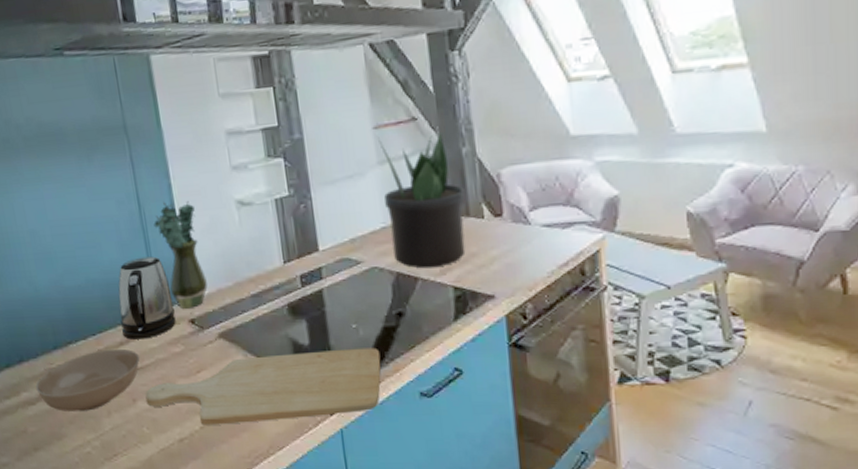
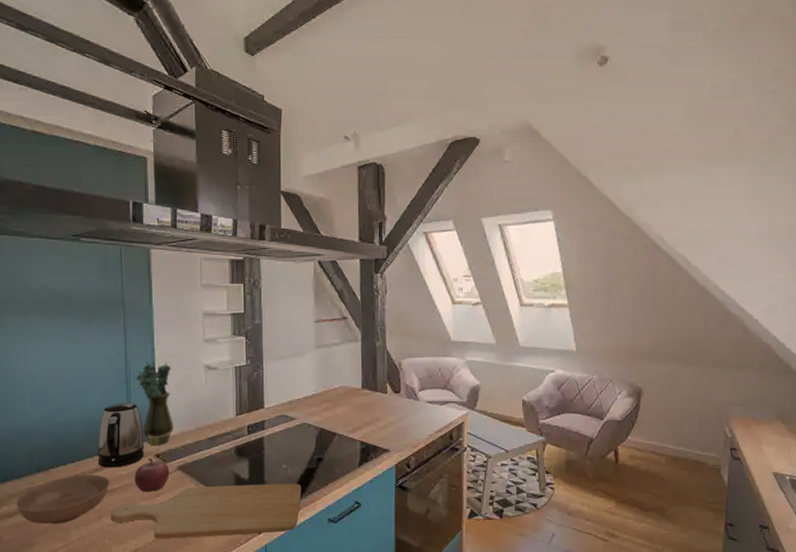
fruit: none [167,324,210,367] -> present [134,458,170,492]
planter: present [378,133,466,269] -> none [317,328,375,427]

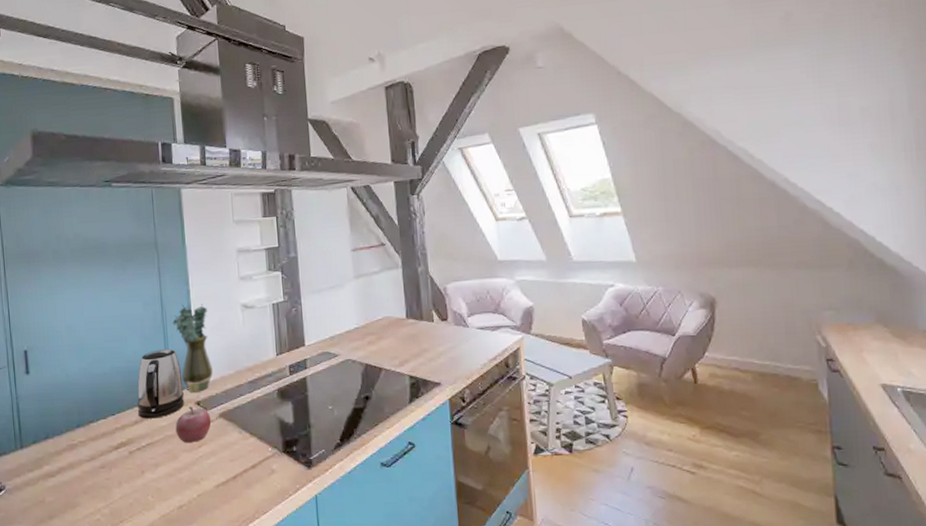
bowl: present [16,474,111,524] -> none [57,426,151,483]
chopping board: present [110,483,302,539] -> none [153,425,351,493]

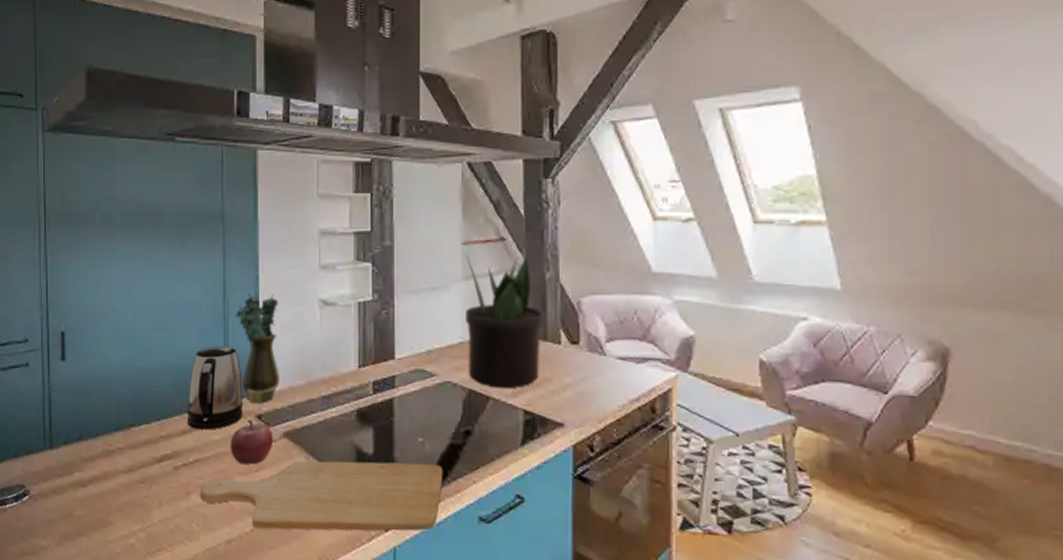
chopping board: none [153,425,351,493] -> present [200,460,443,532]
planter: none [355,255,420,361] -> present [466,253,545,389]

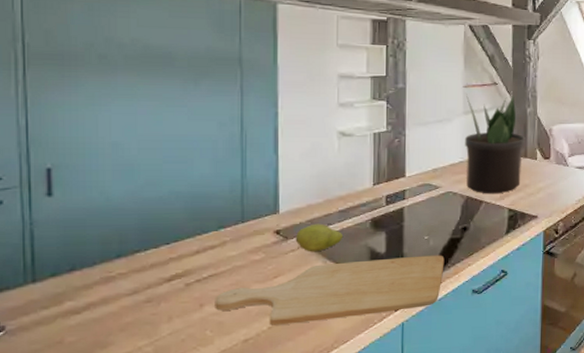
kettle: present [186,345,243,430] -> none [200,174,261,248]
fruit: present [230,419,274,464] -> none [247,235,292,273]
vase: present [236,293,279,403] -> none [254,127,298,221]
fruit: none [277,410,327,445] -> present [295,223,344,252]

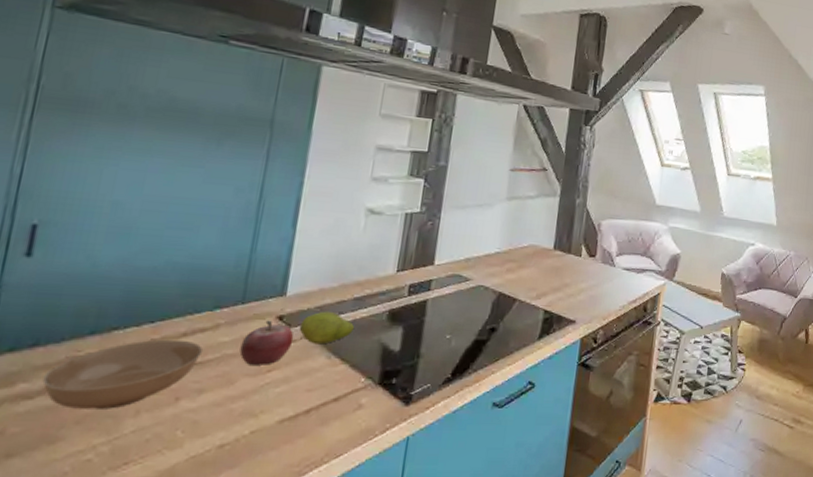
bowl: none [85,256,216,319] -> present [42,339,204,409]
chopping board: present [215,255,445,325] -> none [192,357,466,430]
fruit: none [247,235,292,273] -> present [239,320,294,365]
planter: present [465,94,526,194] -> none [500,178,571,292]

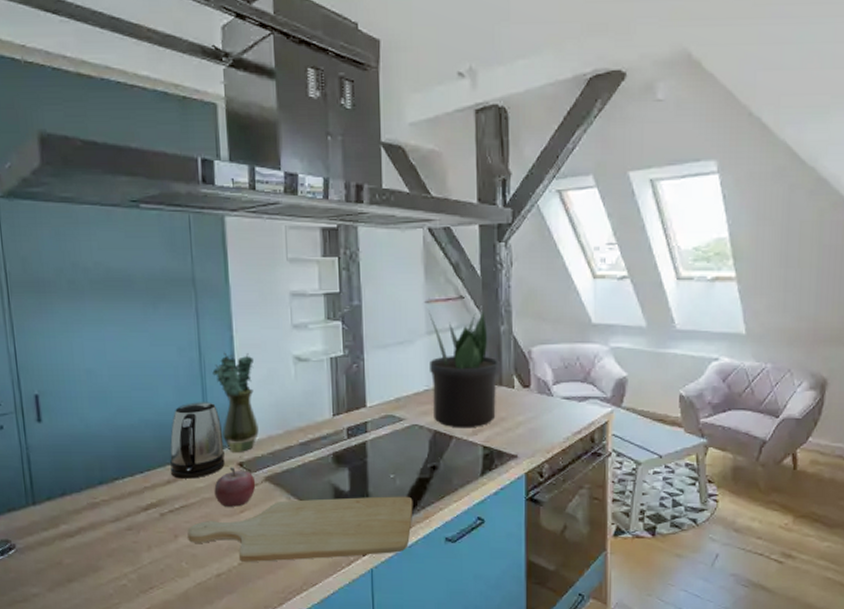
bowl: present [42,339,204,409] -> none [76,486,186,545]
kettle: none [189,246,268,332] -> present [169,402,225,479]
chopping board: none [192,357,466,430] -> present [187,496,413,562]
vase: none [266,197,321,305] -> present [212,352,259,452]
fruit: present [299,311,355,345] -> none [258,456,306,487]
planter: none [500,178,571,292] -> present [429,310,500,429]

